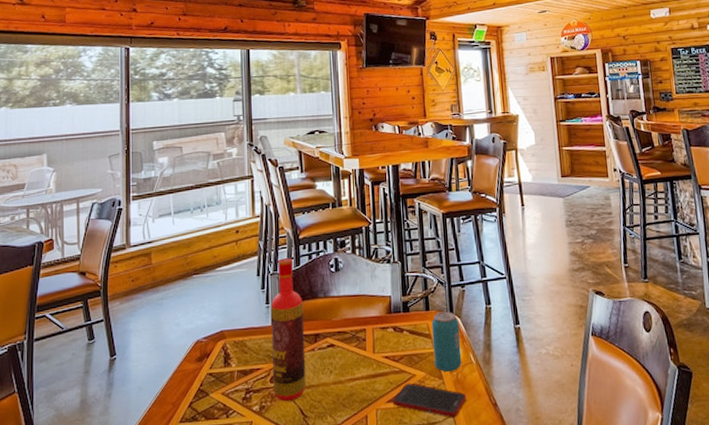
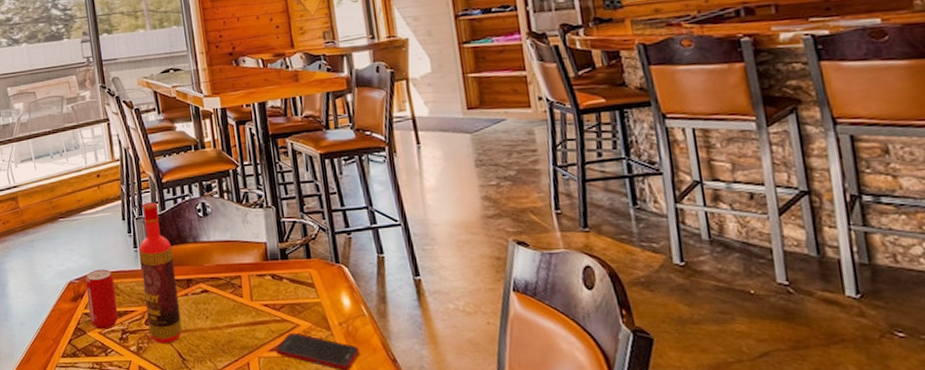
beverage can: none [213,326,244,390] -> present [85,269,119,330]
beverage can: present [431,311,462,373] -> none [314,259,352,324]

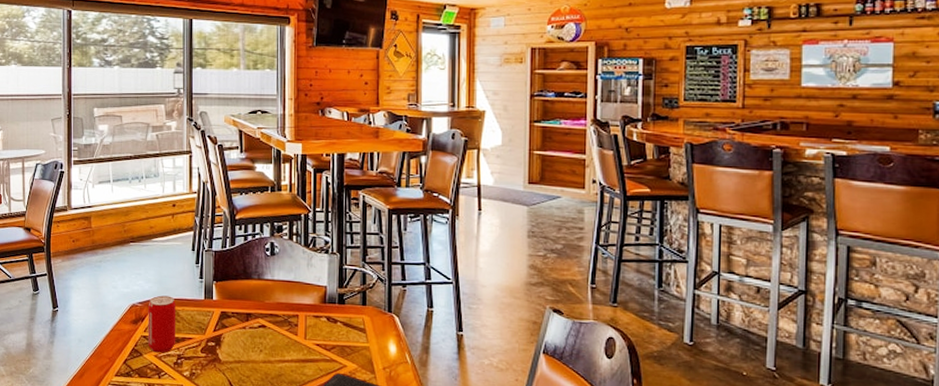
bottle: present [139,202,183,344] -> none [204,236,237,373]

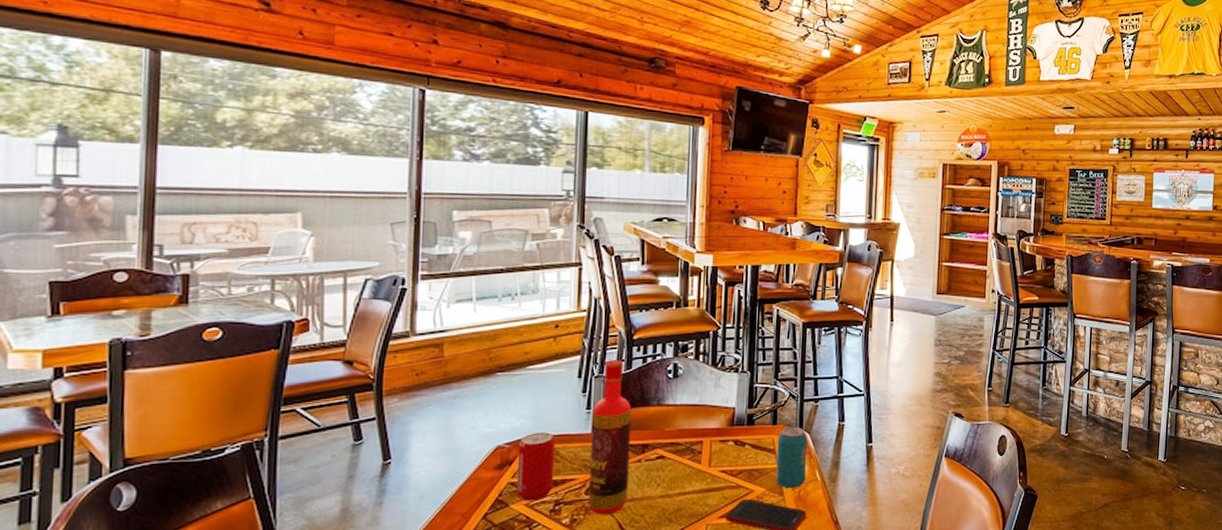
bottle: none [204,236,237,373] -> present [588,360,632,515]
beverage can: none [367,308,397,369] -> present [775,426,808,489]

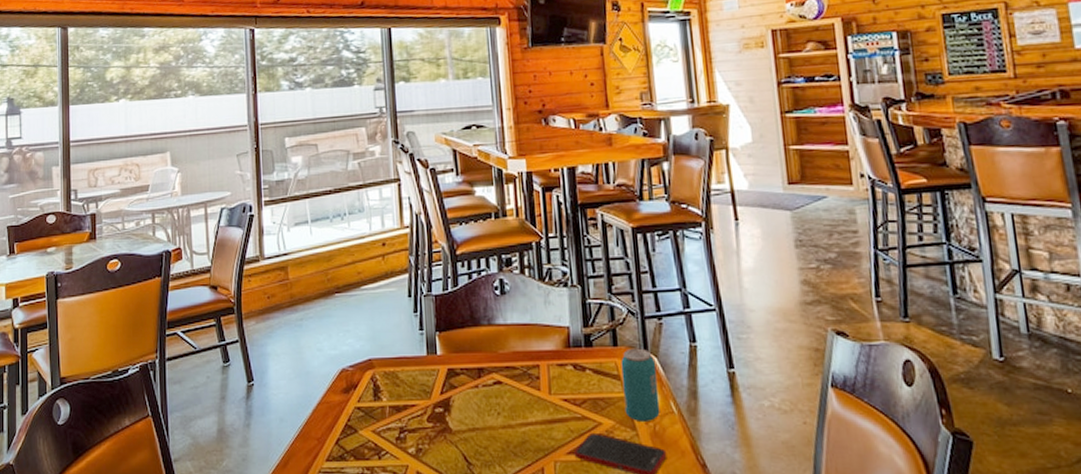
beverage can: present [516,432,555,501] -> none [360,355,397,427]
bottle: present [588,360,632,515] -> none [426,277,470,446]

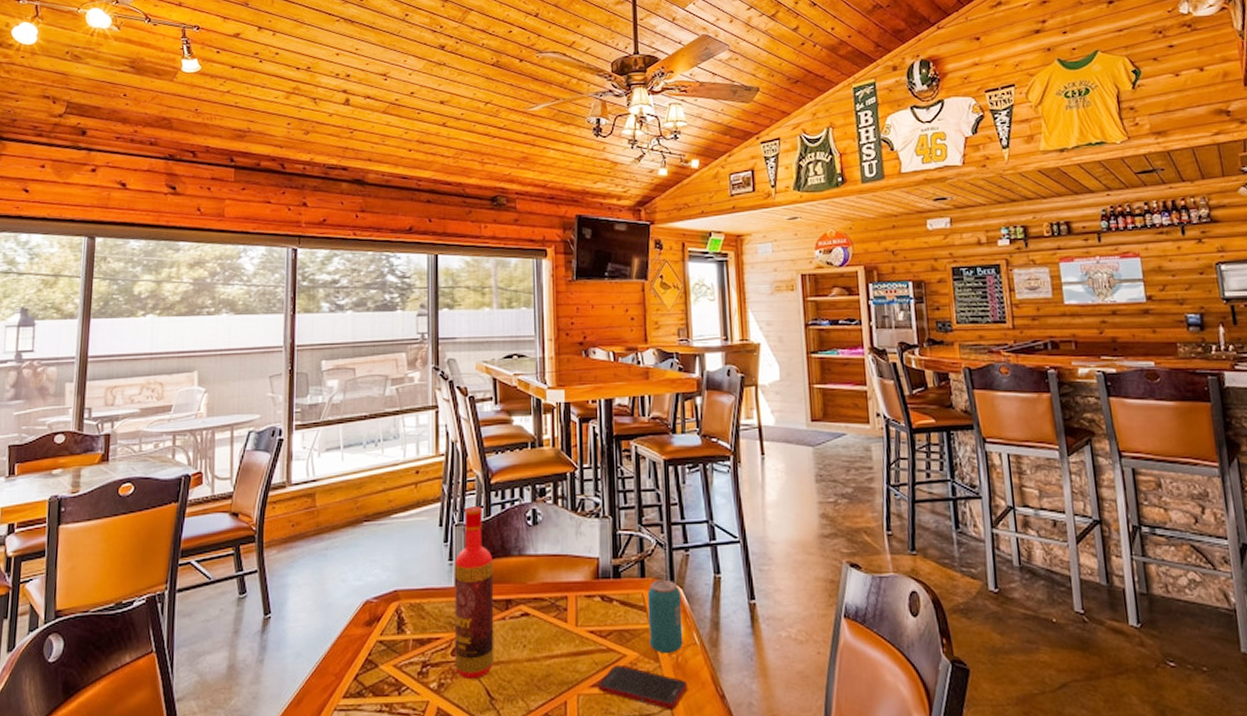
bottle: none [426,277,470,446] -> present [455,506,494,680]

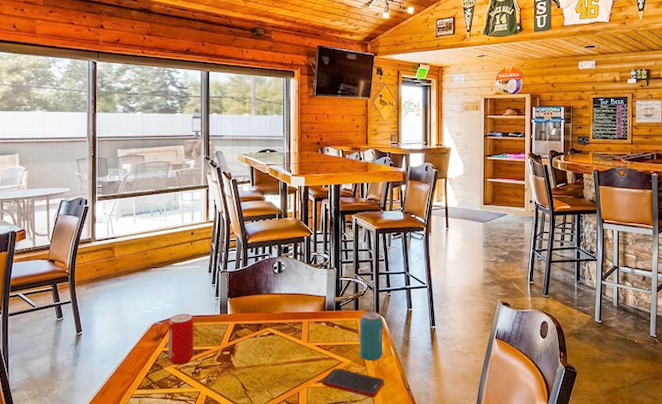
beverage can: none [385,586,421,662] -> present [168,314,194,365]
bottle: present [455,506,494,680] -> none [220,259,249,378]

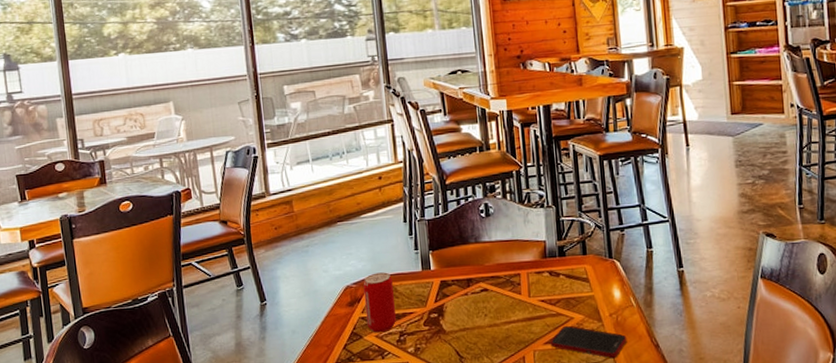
beverage can: present [359,311,383,361] -> none [589,255,622,315]

